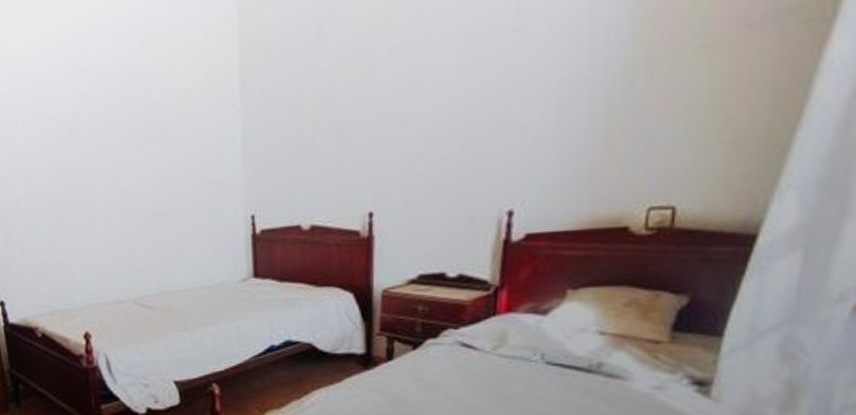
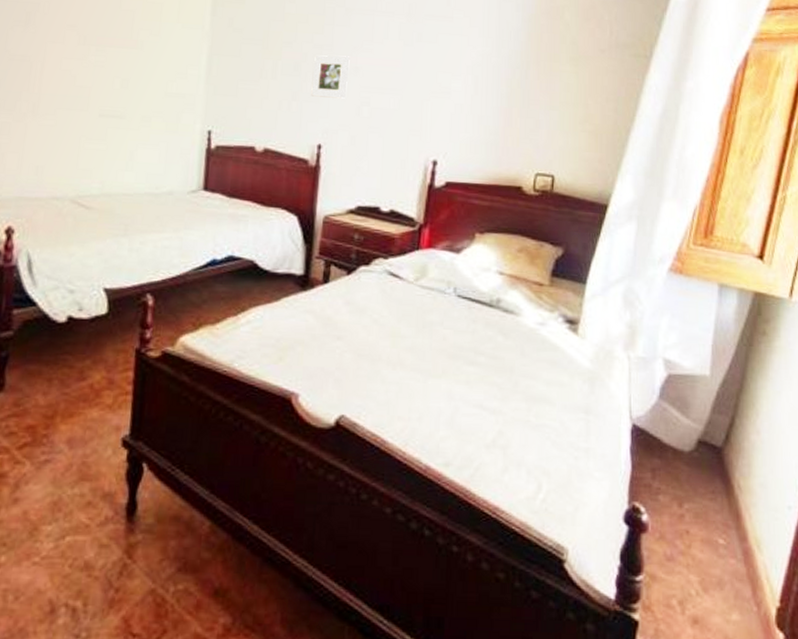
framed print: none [356,104,399,160] -> present [311,55,350,99]

